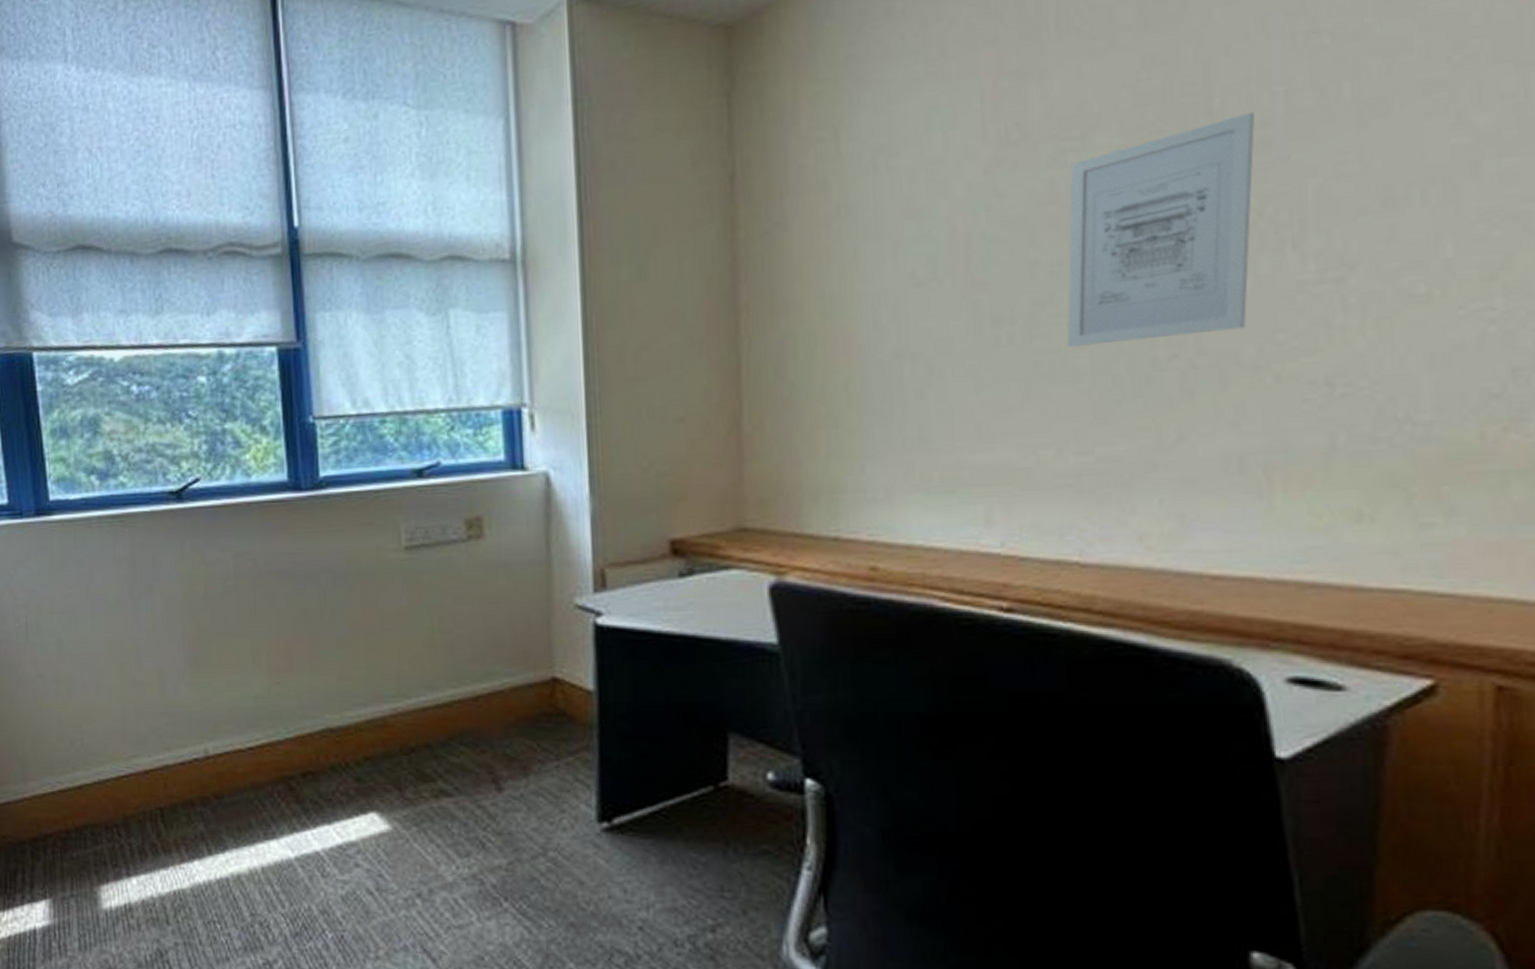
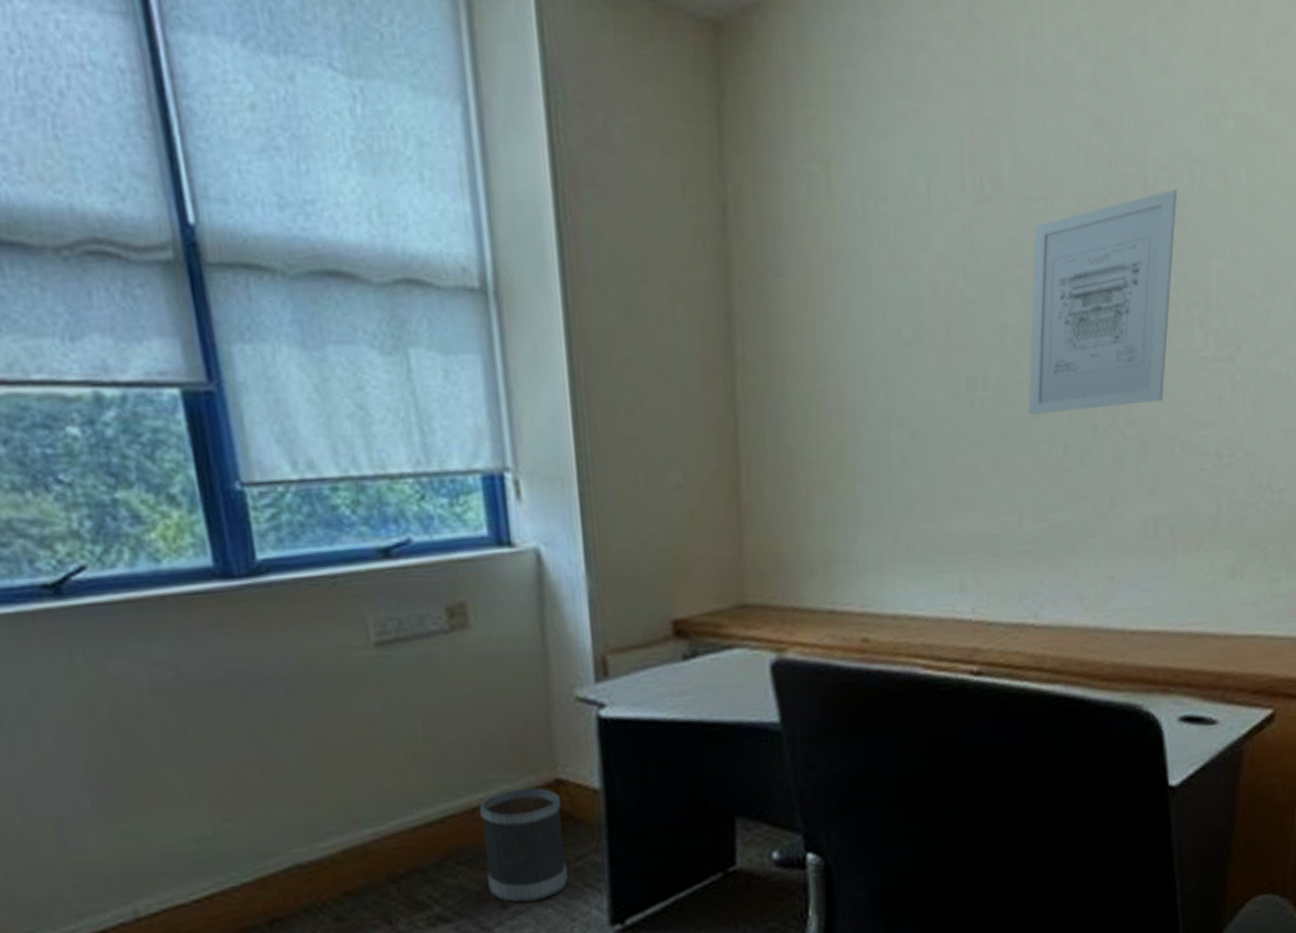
wastebasket: none [483,683,559,788] -> present [480,788,568,903]

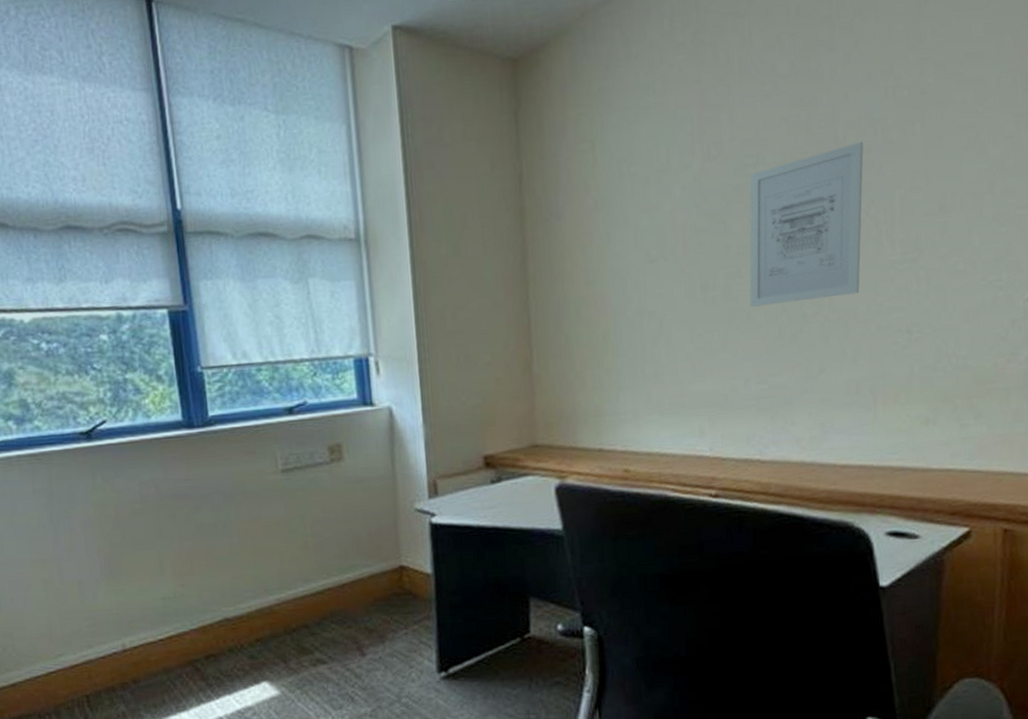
wastebasket: present [480,788,568,903] -> none [348,571,408,653]

